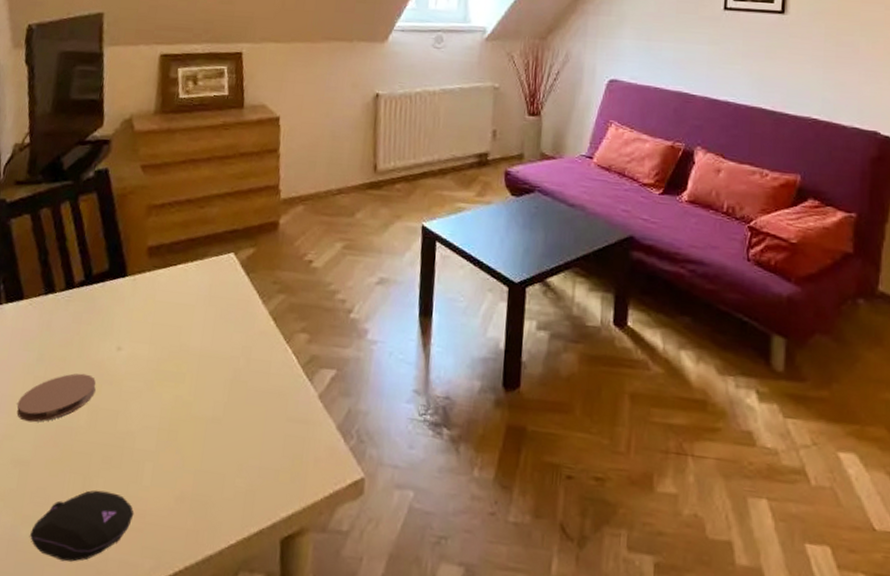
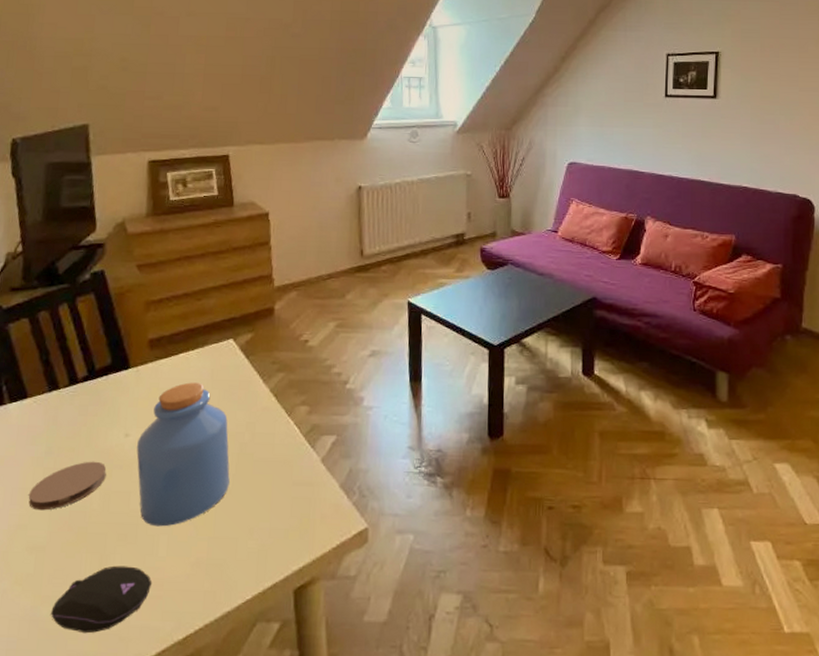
jar: none [126,296,223,453] -> present [136,382,230,527]

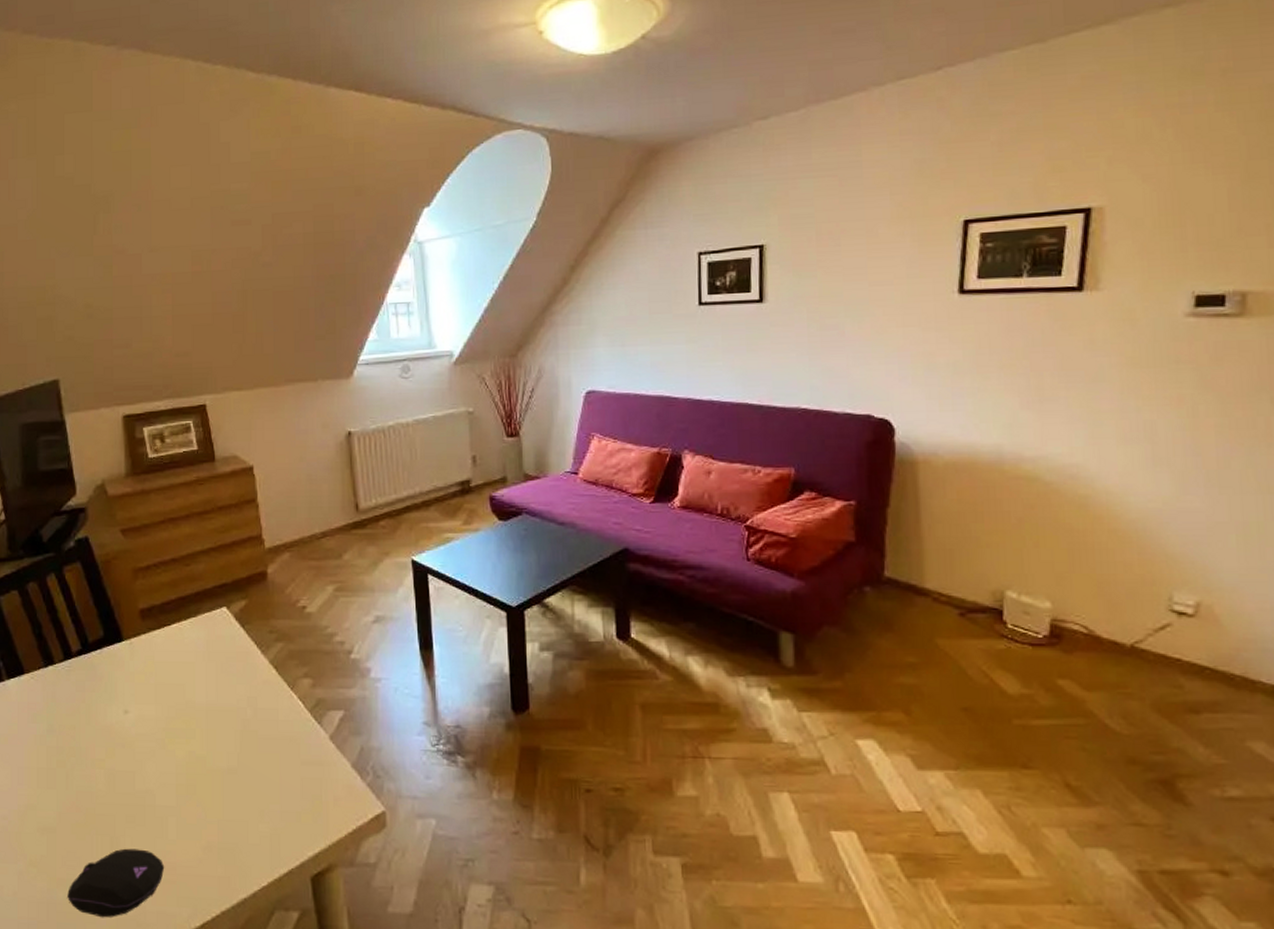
coaster: present [28,461,107,511] -> none [34,739,109,791]
jar: present [136,382,230,527] -> none [137,655,235,809]

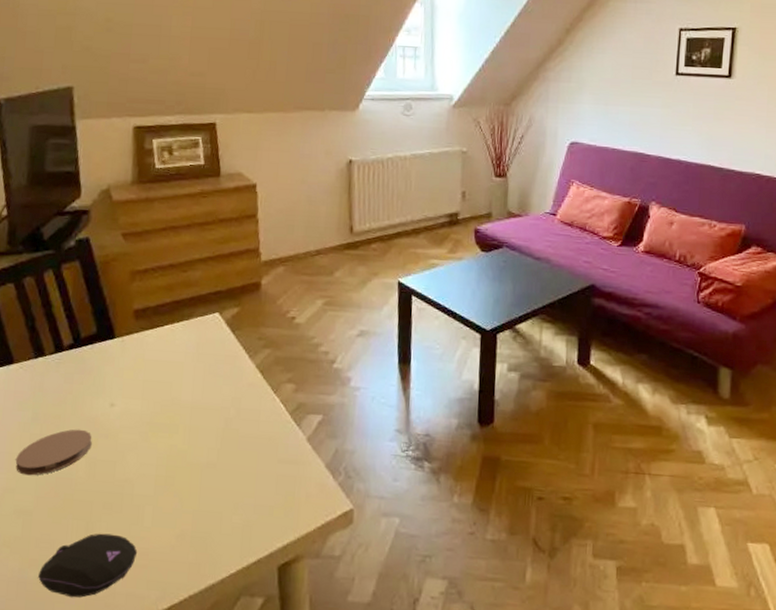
coaster: none [34,739,109,791] -> present [15,429,92,476]

